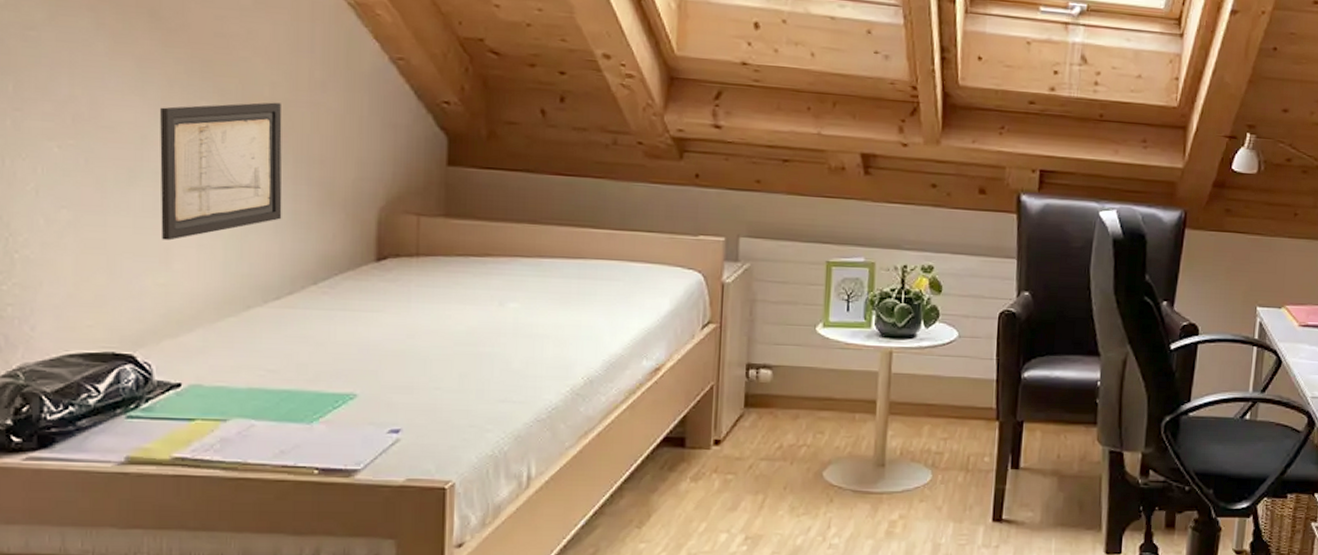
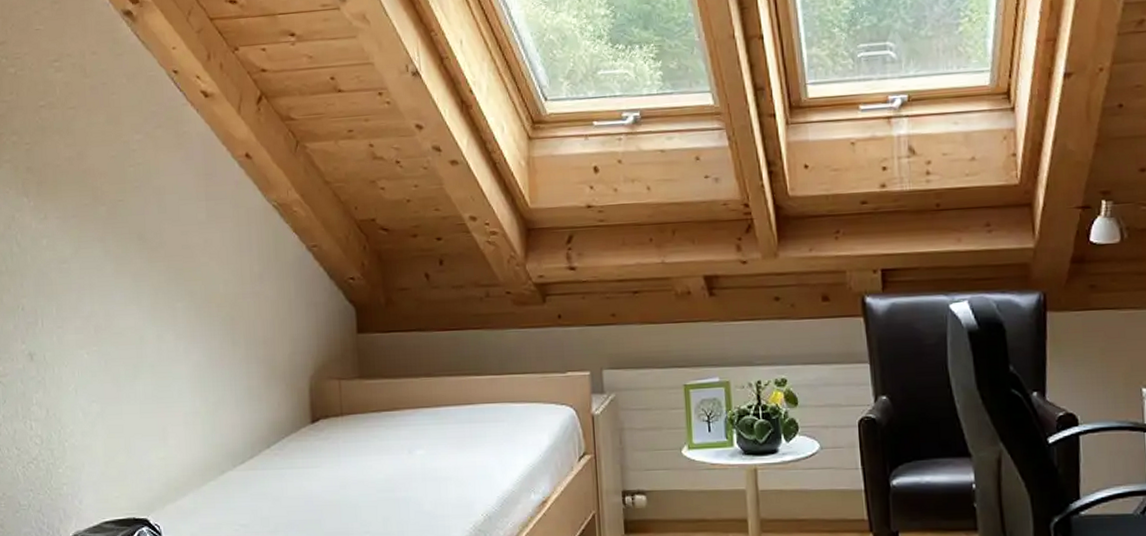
wall art: present [160,102,282,241] -> none [151,296,240,421]

